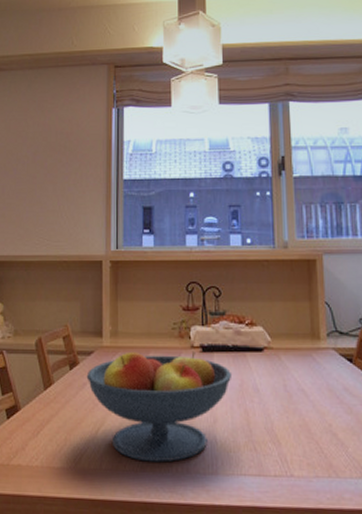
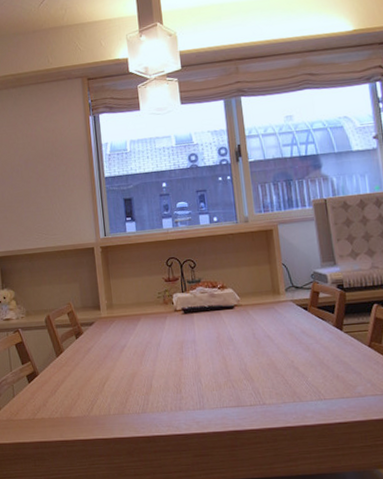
fruit bowl: present [86,351,233,463] -> none [90,314,210,405]

